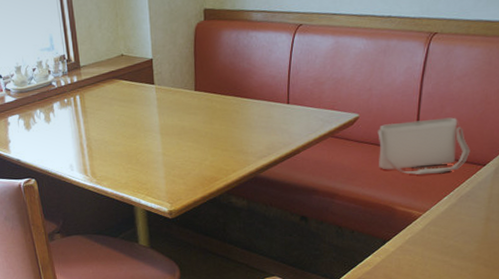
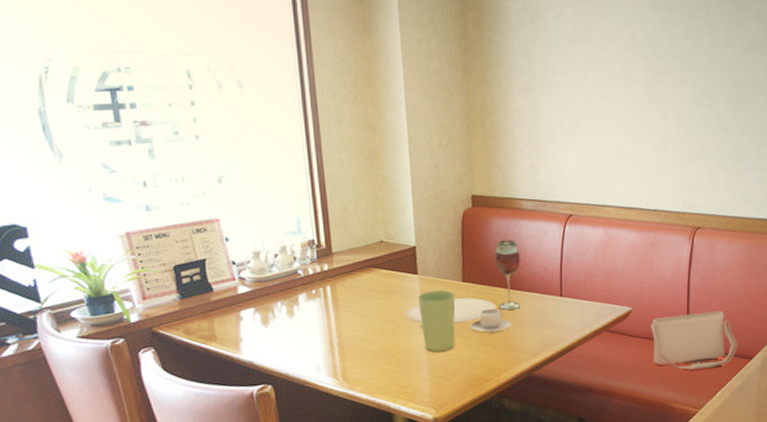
plate: none [144,105,226,128] -> present [406,298,497,323]
cup: none [154,98,189,153] -> present [417,290,456,352]
teacup: none [202,115,241,137] -> present [470,308,512,333]
wineglass: none [224,50,249,117] -> present [494,240,521,310]

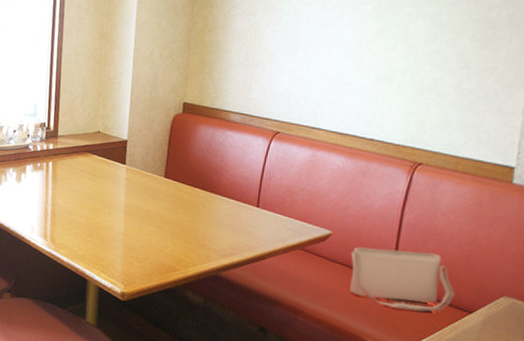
plate: present [406,298,497,323] -> none [110,190,193,214]
cup: present [417,290,456,352] -> none [122,180,156,235]
teacup: present [470,308,512,333] -> none [166,205,206,228]
wineglass: present [494,240,521,310] -> none [194,146,222,211]

